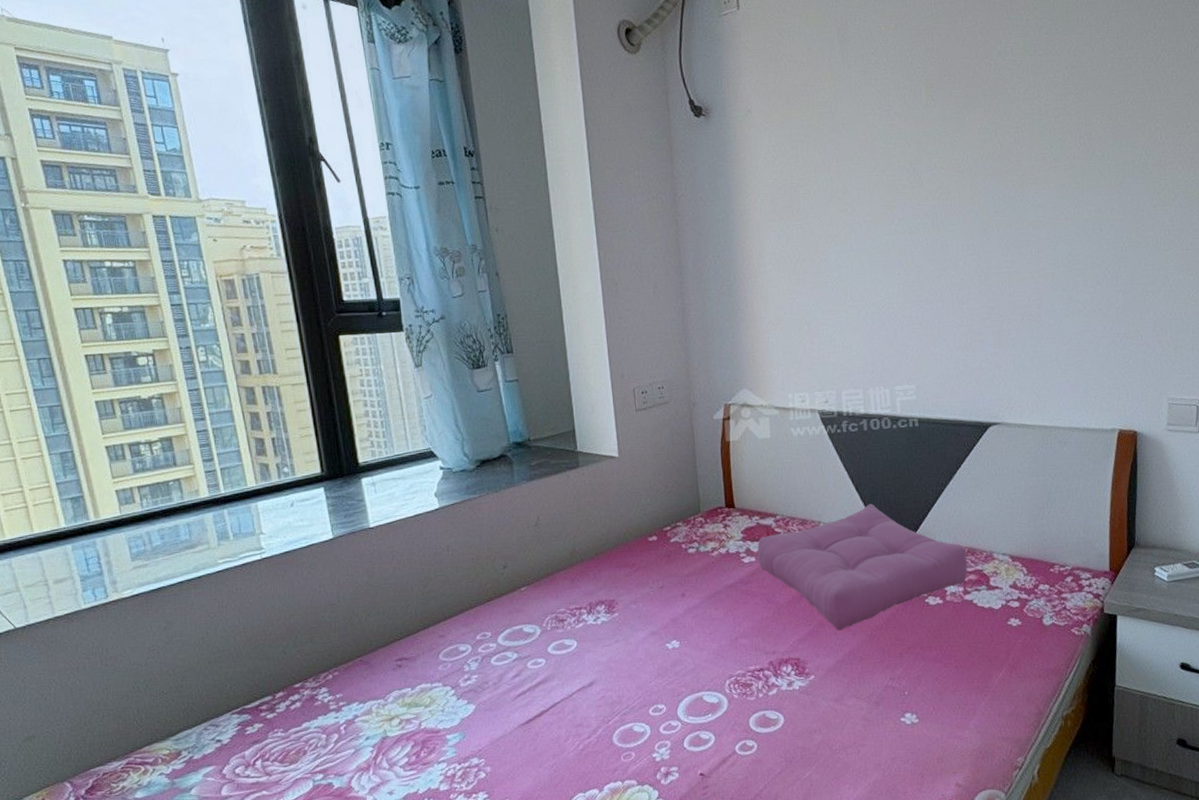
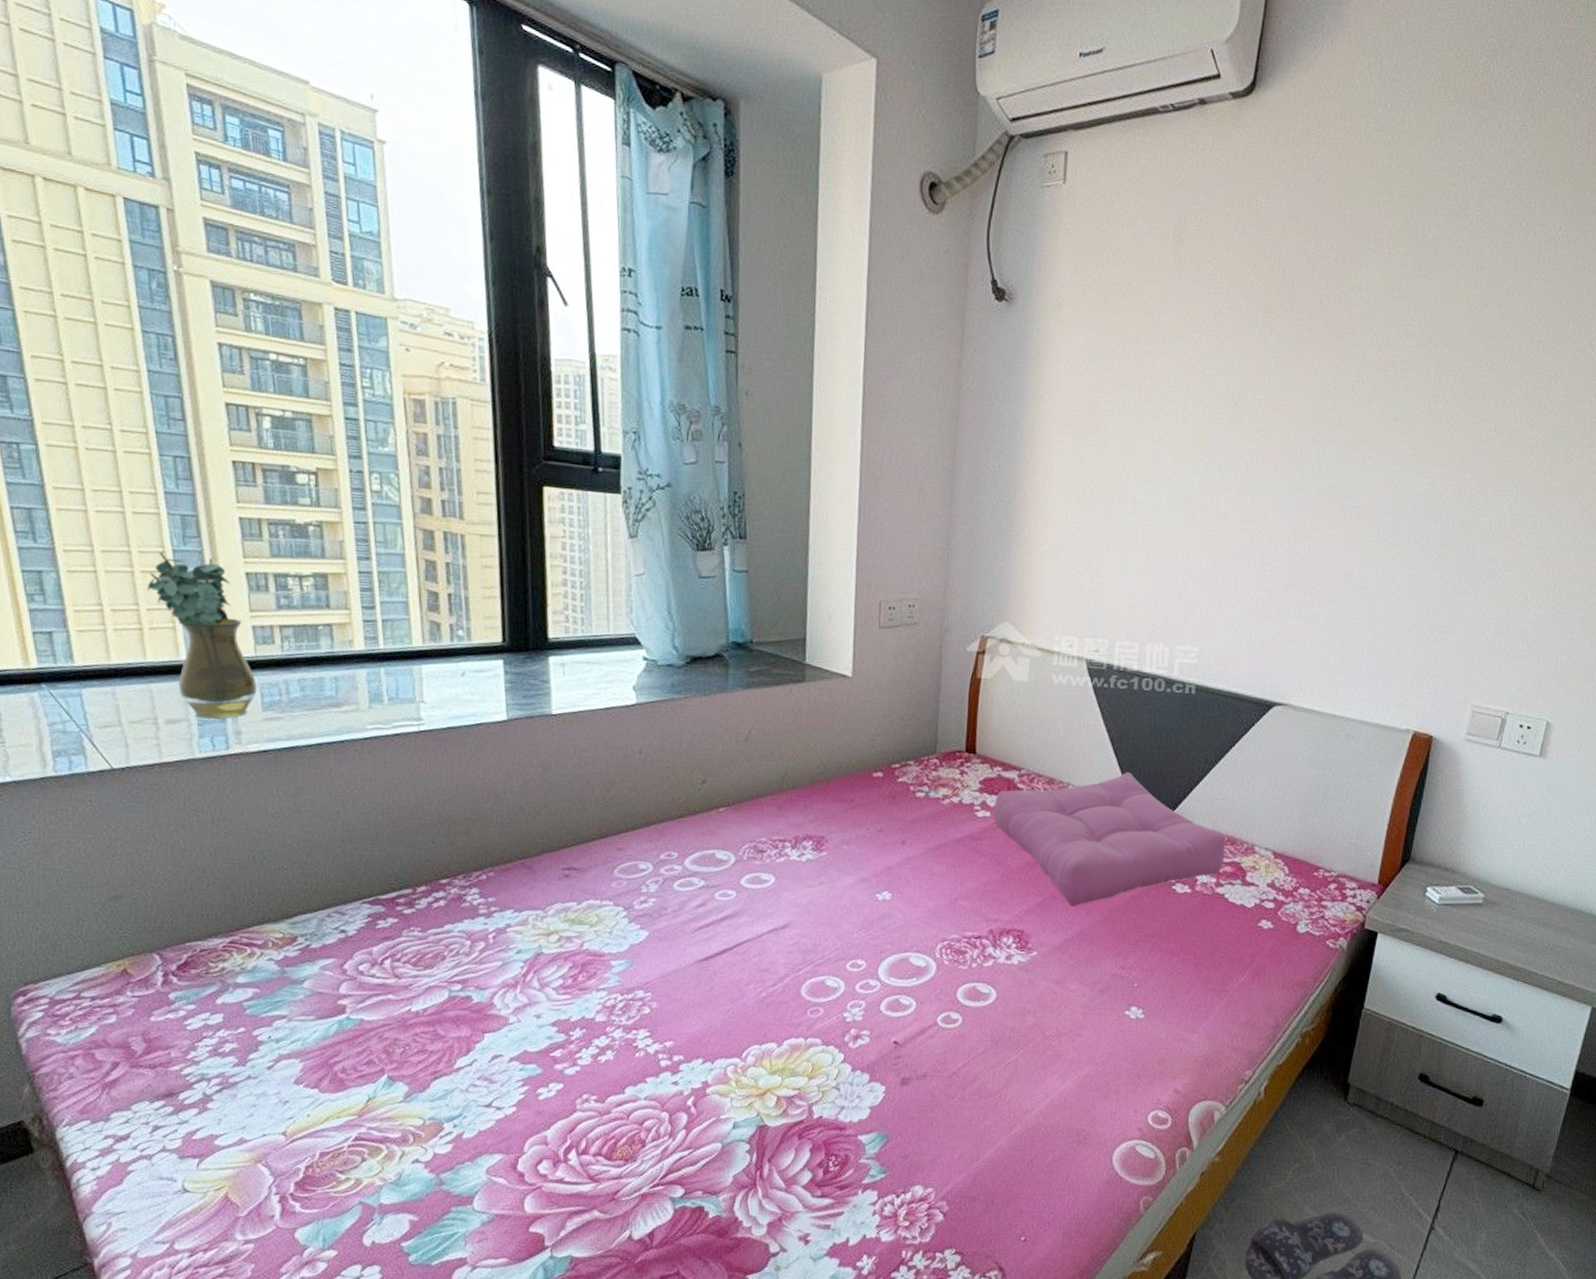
vase: none [28,438,125,575] -> present [147,552,257,719]

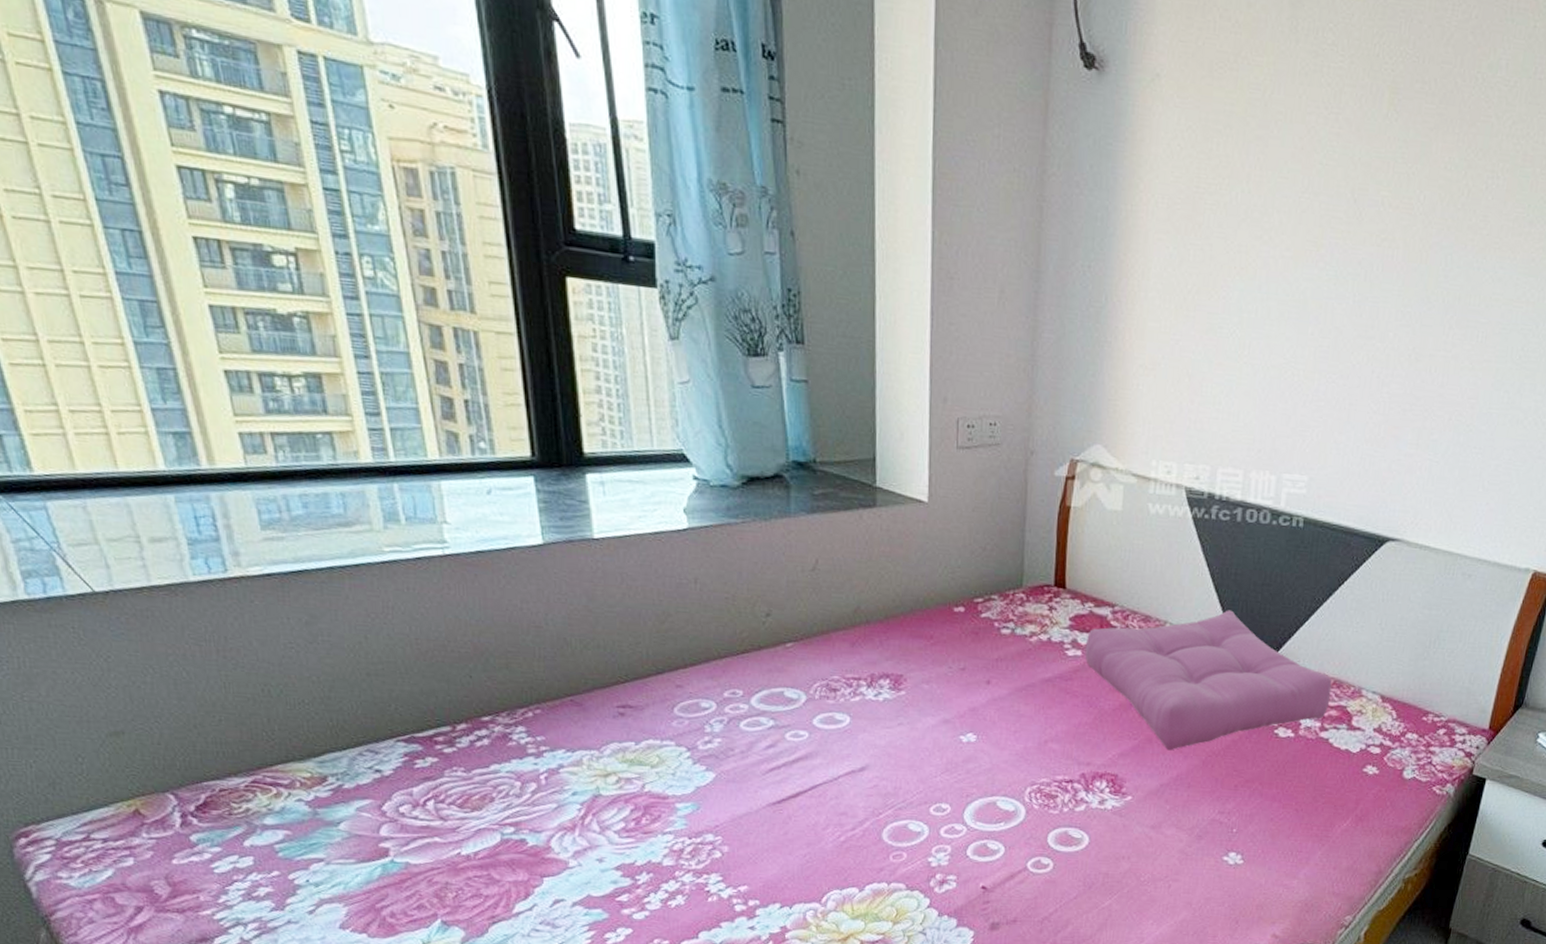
vase: present [147,552,257,719] -> none [108,344,252,538]

